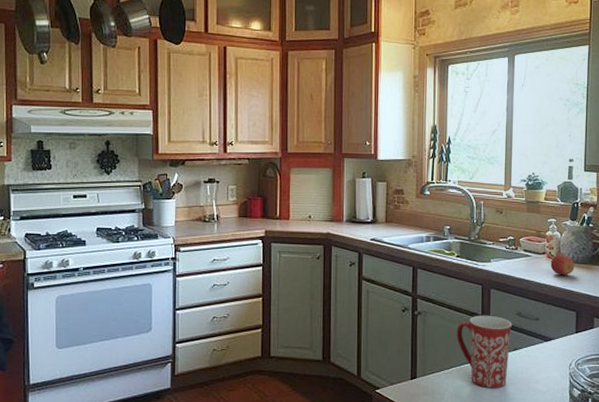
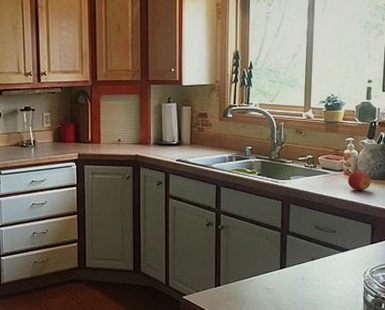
mug: present [456,315,512,388] -> none [257,228,310,294]

